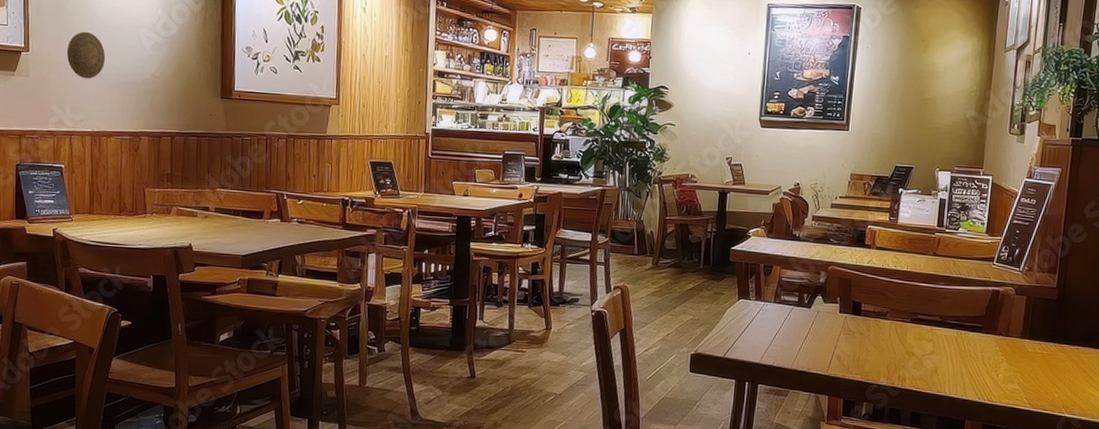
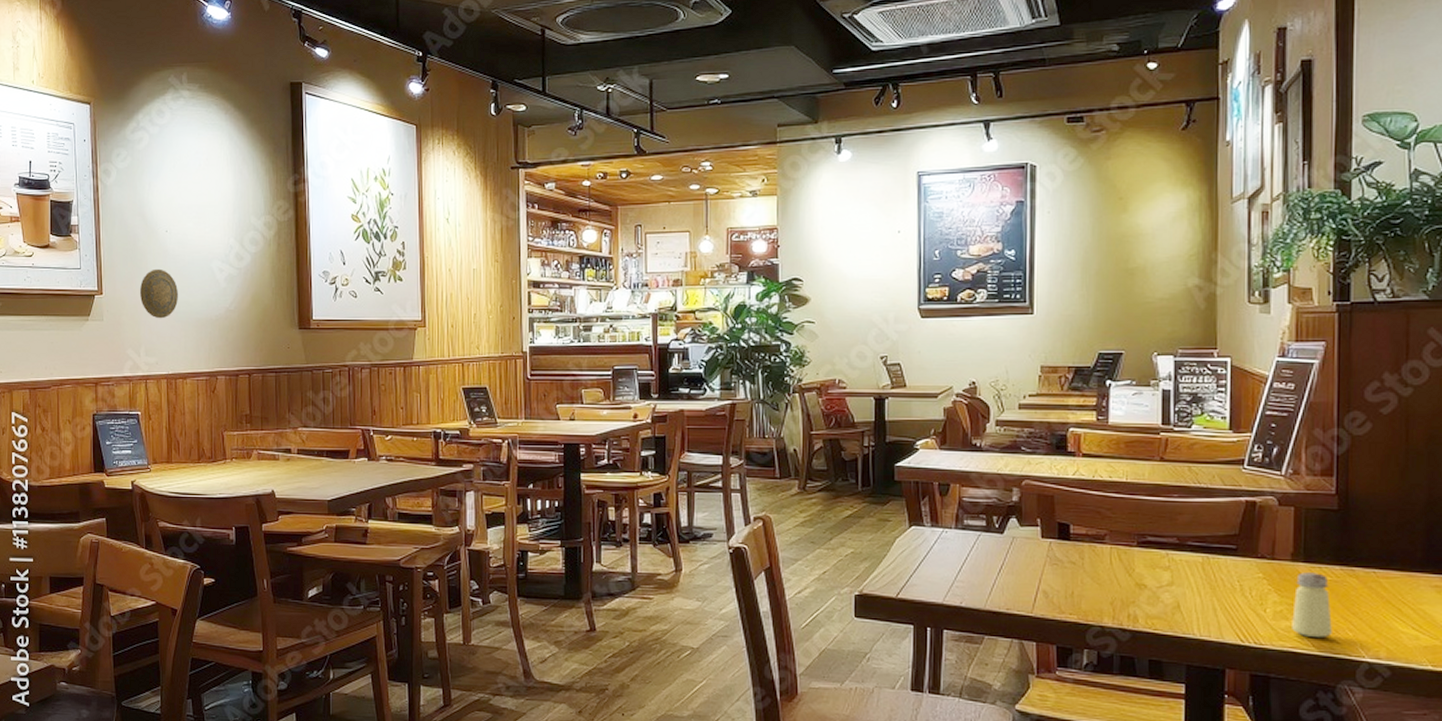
saltshaker: none [1015,347,1045,398] -> present [1292,572,1332,639]

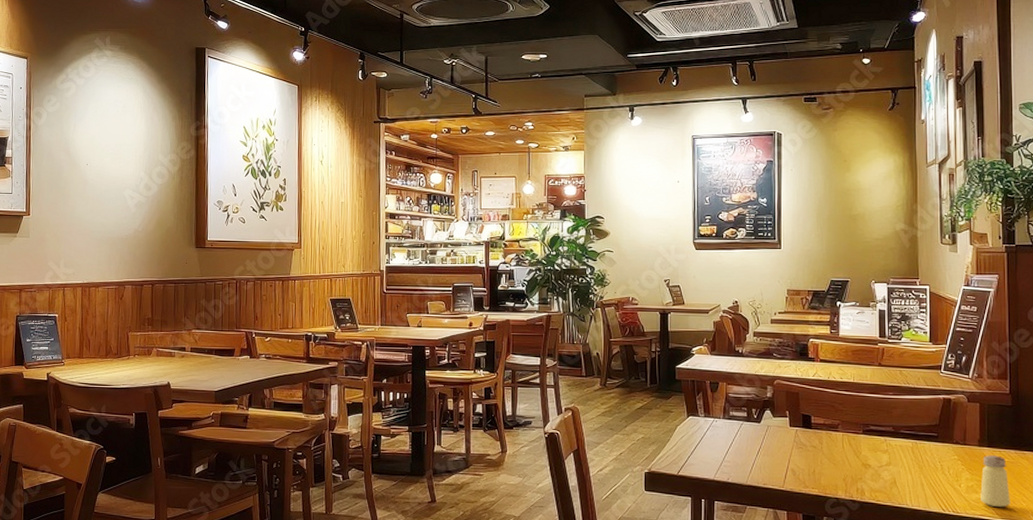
decorative plate: present [140,268,178,319] -> none [62,195,95,237]

